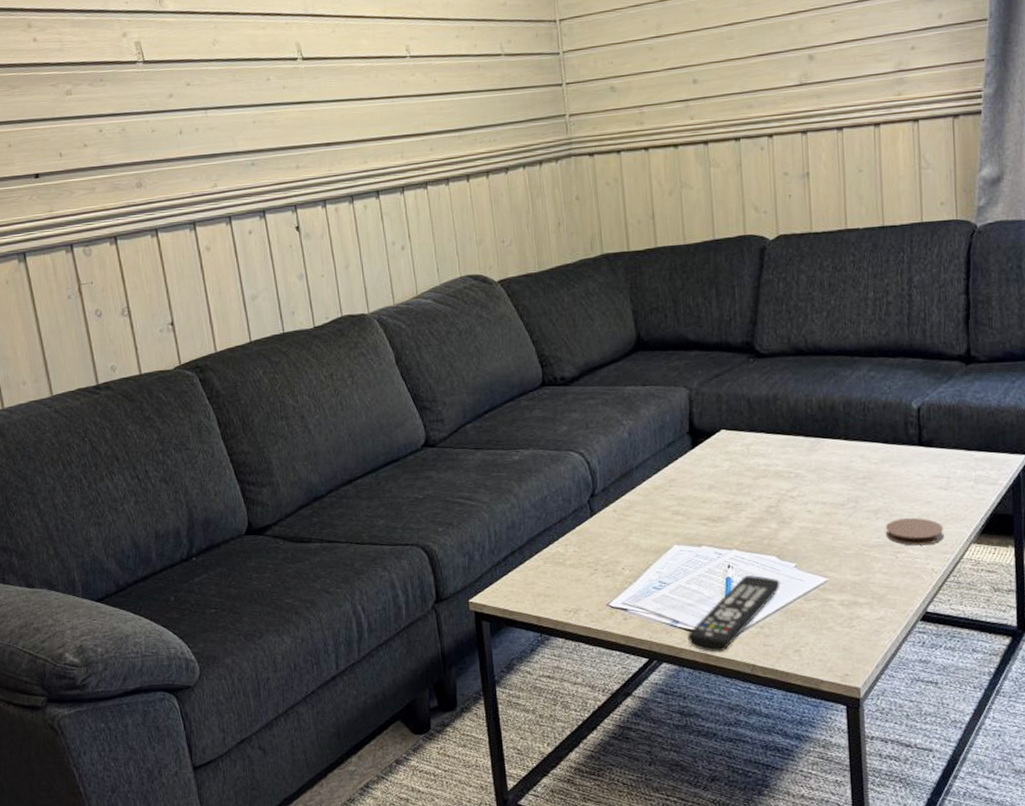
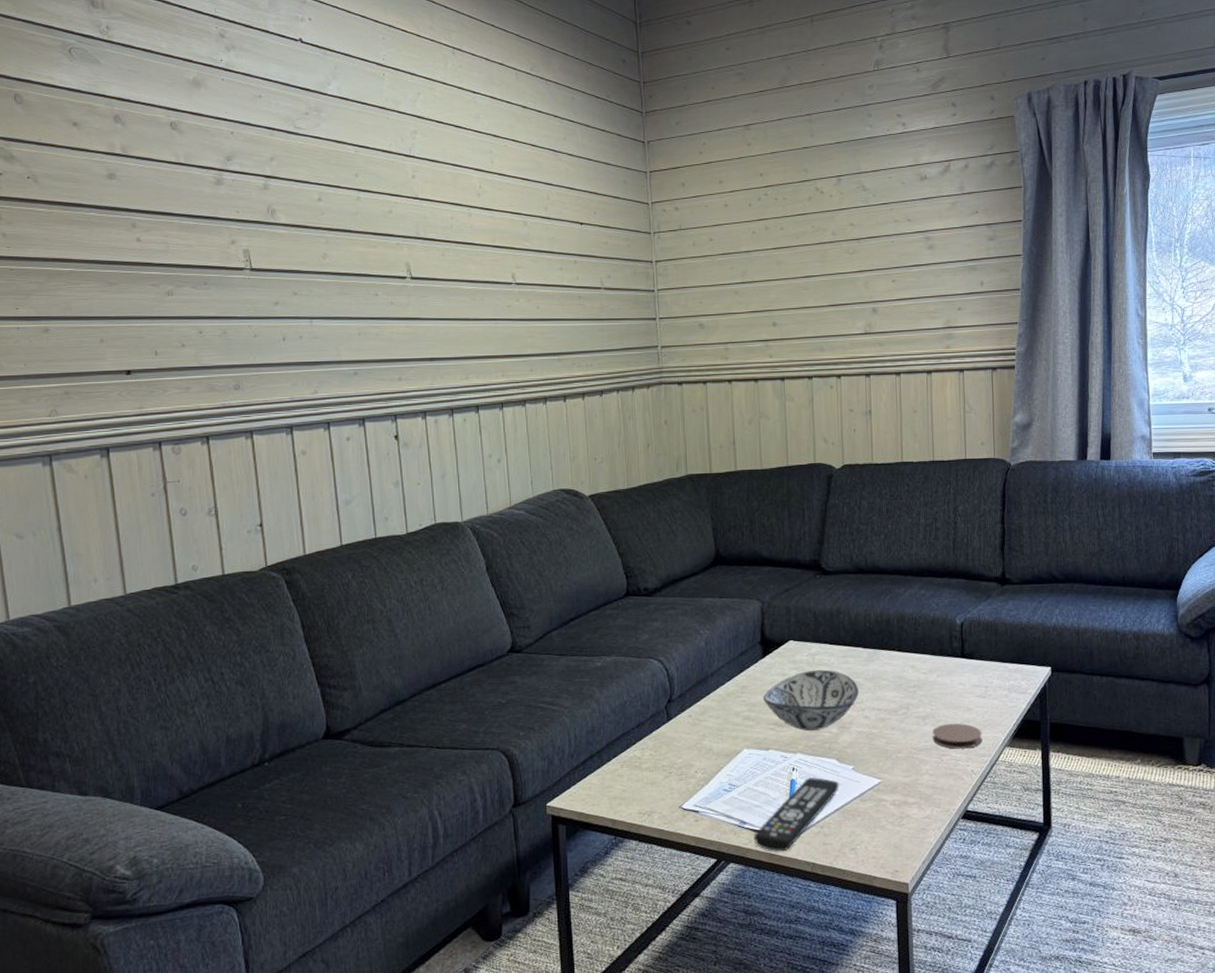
decorative bowl: none [694,460,801,526] -> present [763,669,860,731]

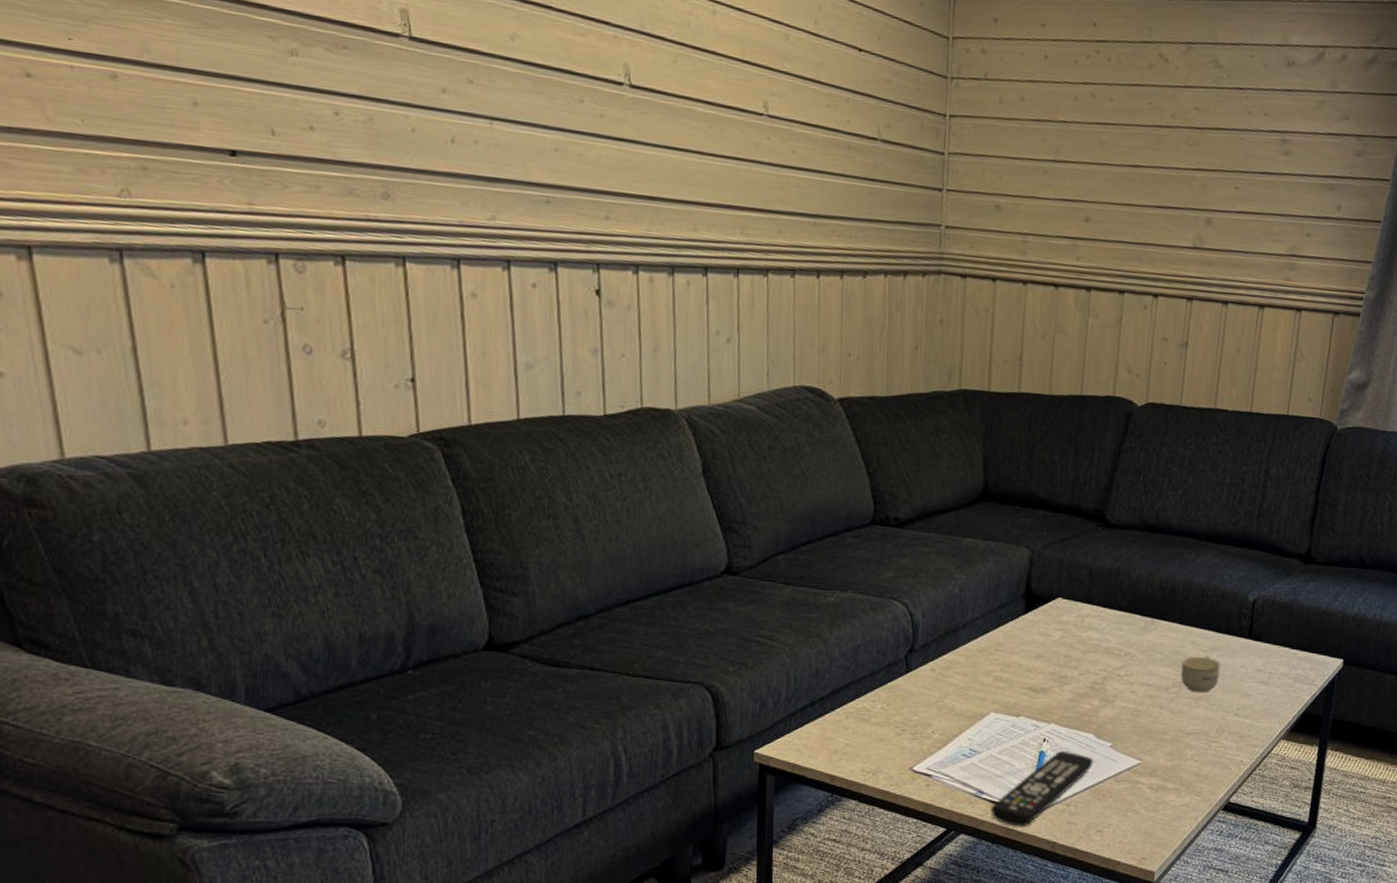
decorative bowl: present [763,669,860,731] -> none [1020,633,1130,701]
cup: none [905,677,941,712] -> present [1180,655,1221,693]
coaster: present [933,723,983,749] -> none [1204,708,1258,737]

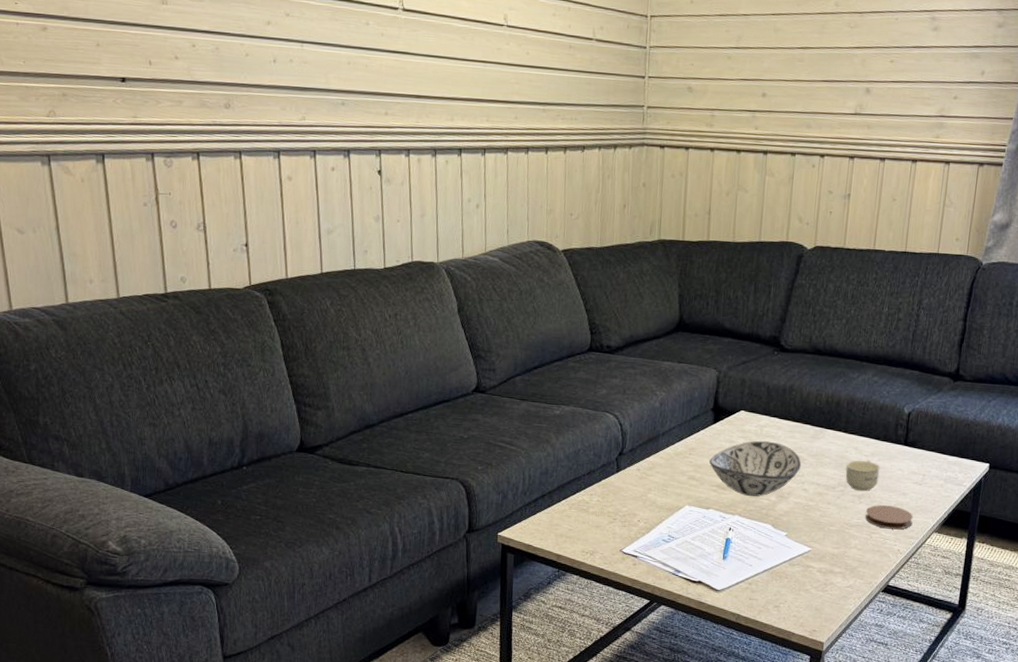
remote control: present [990,751,1094,827] -> none [686,539,771,601]
decorative bowl: none [1020,633,1130,701] -> present [709,440,802,497]
coaster: none [1204,708,1258,737] -> present [866,505,914,530]

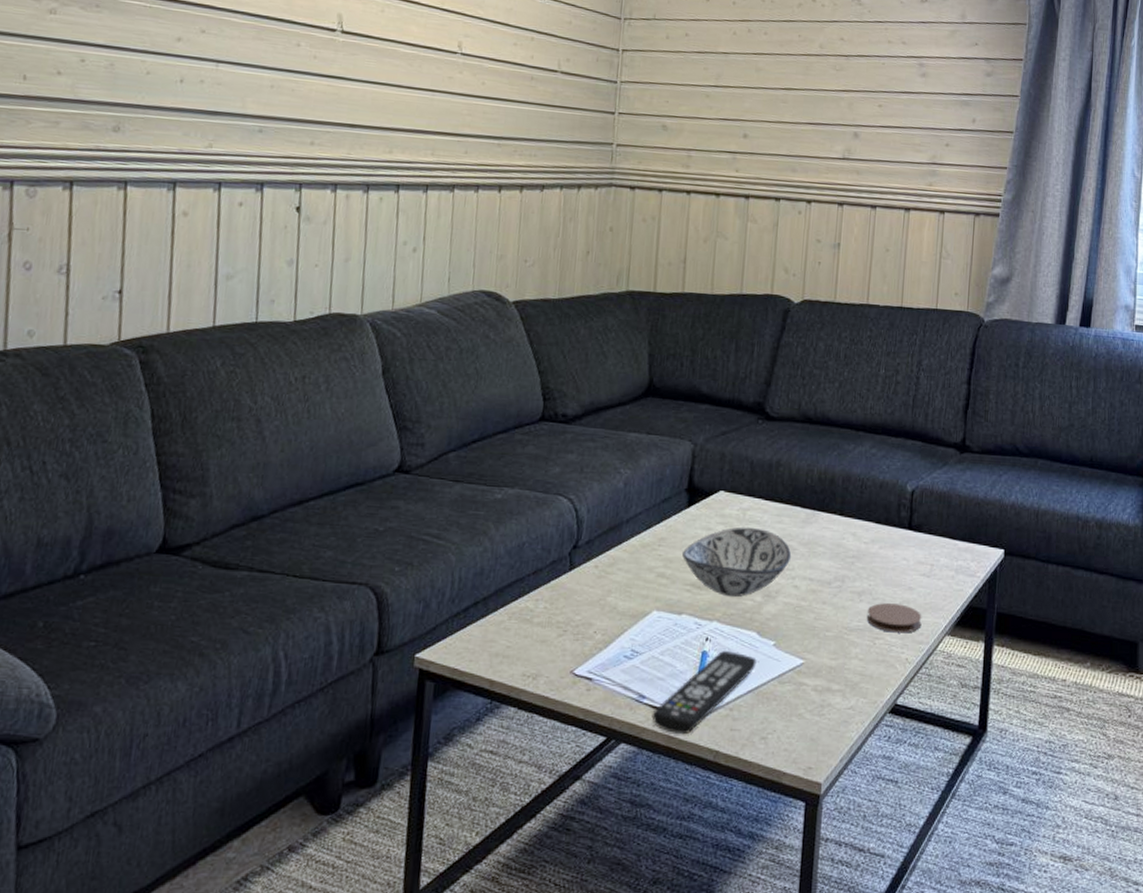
remote control: none [686,539,771,601] -> present [652,651,757,735]
cup: present [845,459,880,492] -> none [842,547,882,587]

